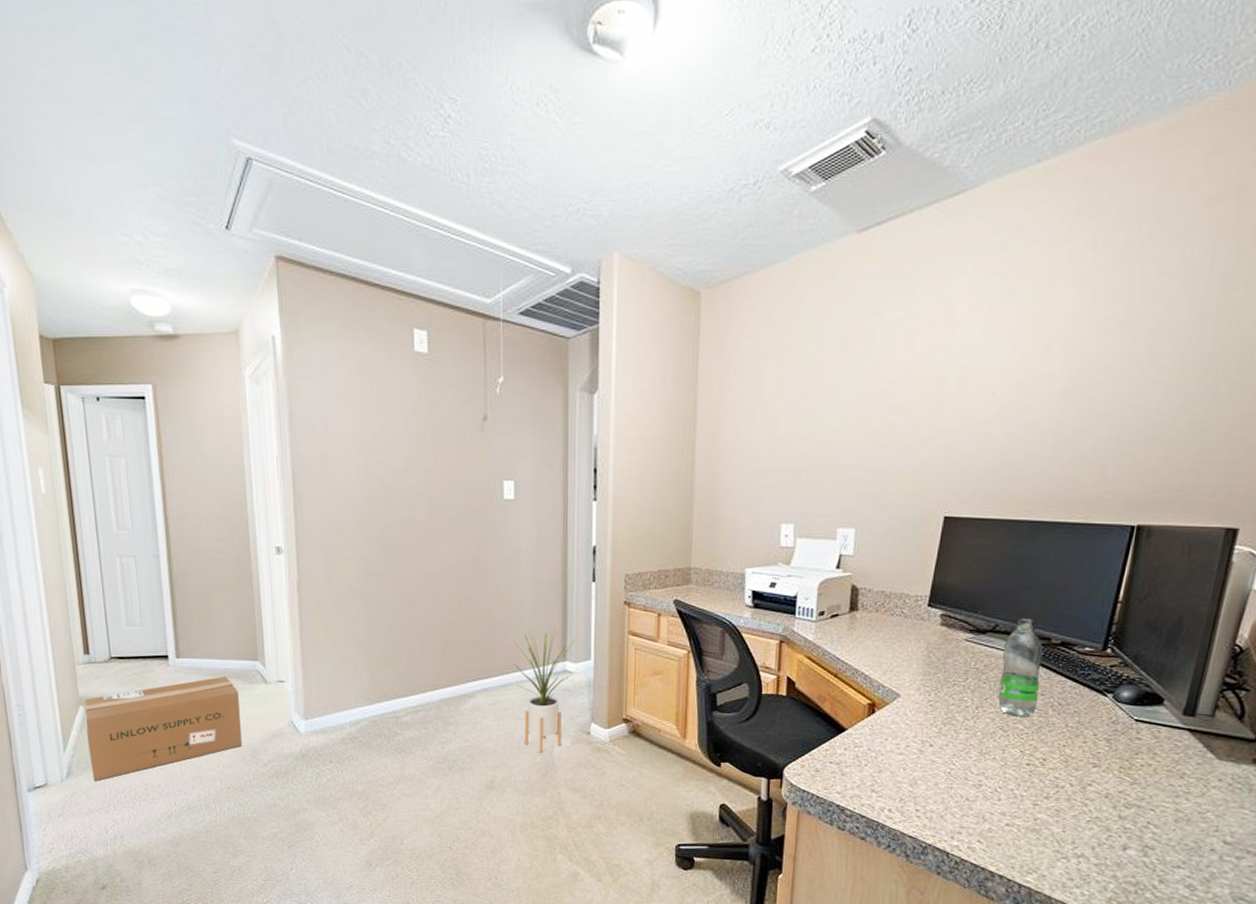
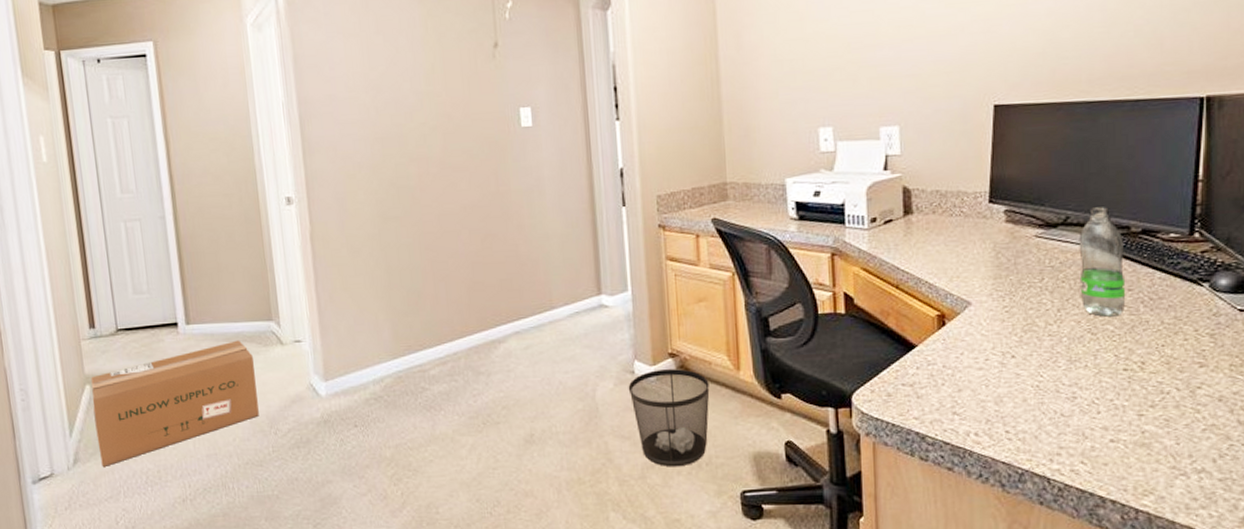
house plant: present [513,627,577,753] -> none [542,258,614,399]
waste bin: none [583,733,657,819] -> present [628,369,710,467]

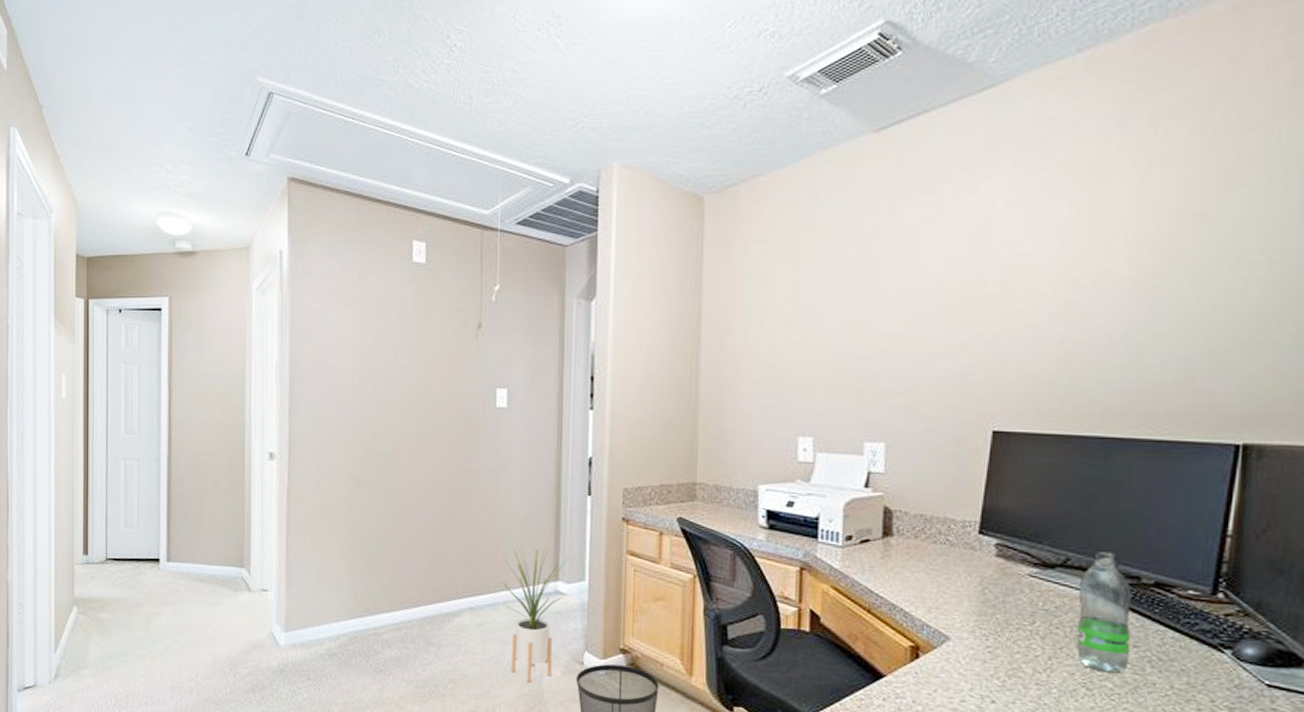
box: present [91,340,259,468] -> none [77,582,222,686]
house plant: none [542,258,614,399] -> present [501,543,569,683]

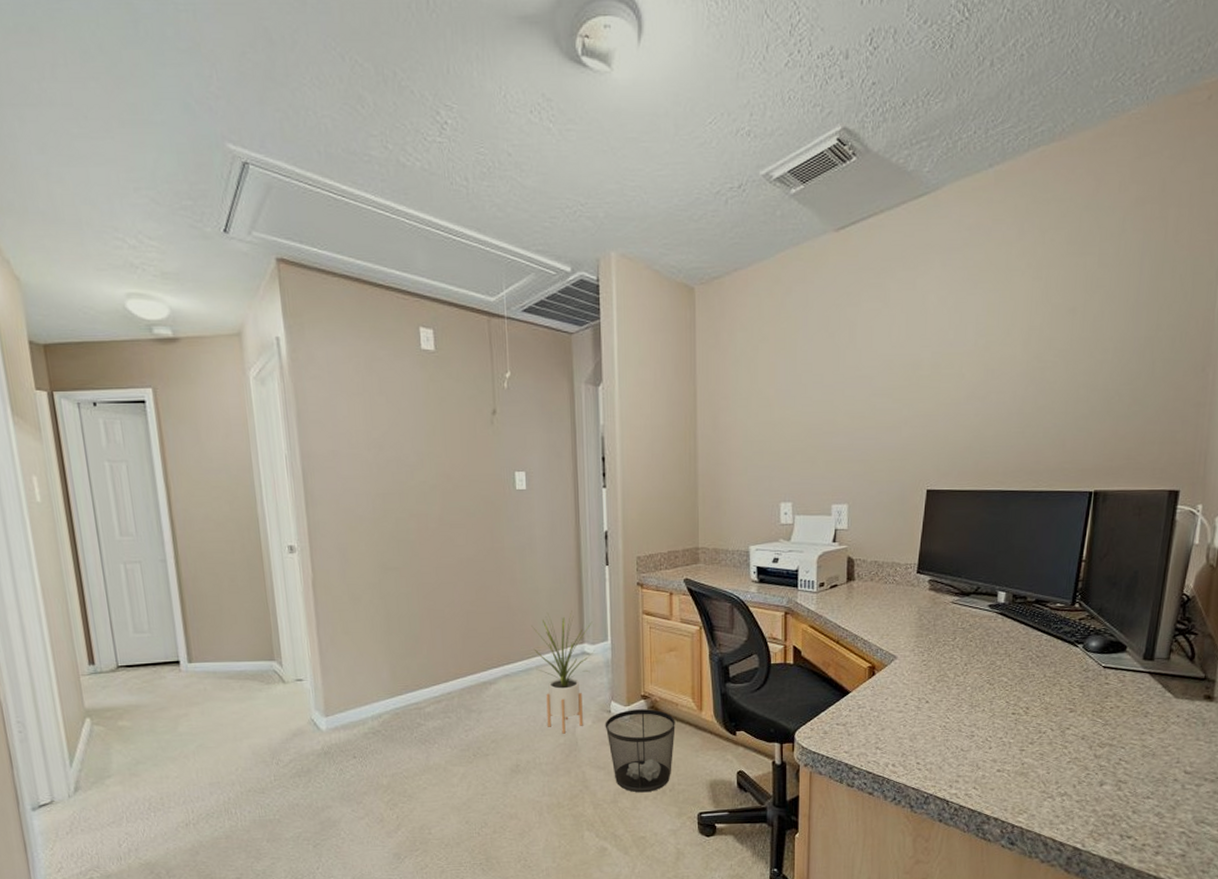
bottle: present [1076,552,1132,674] -> none [983,580,1021,671]

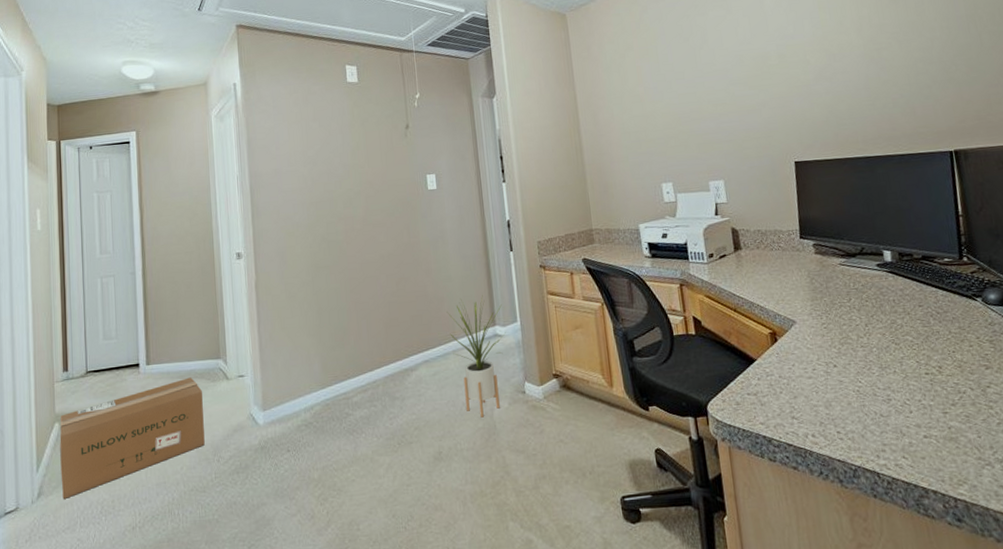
box: none [91,678,261,795] -> present [59,377,205,500]
waste bin: present [605,709,675,793] -> none [520,387,590,477]

